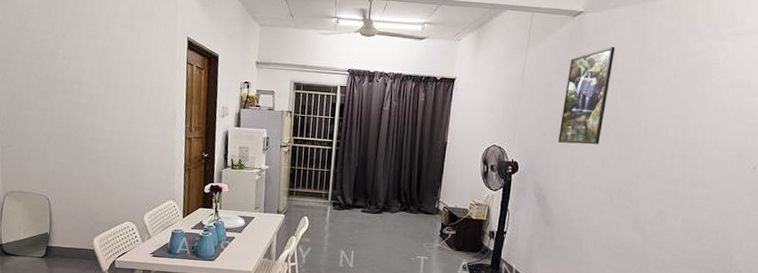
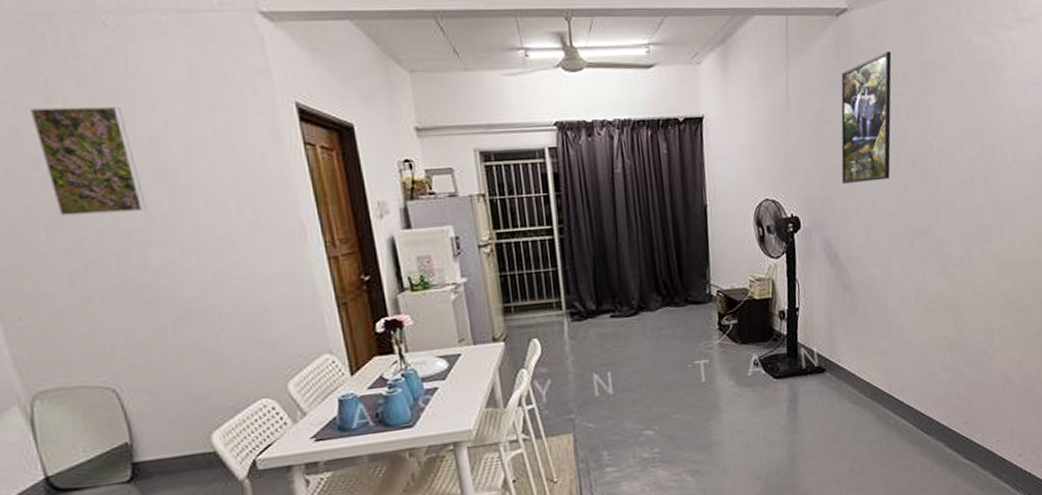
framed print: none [43,24,91,93] -> present [30,105,148,216]

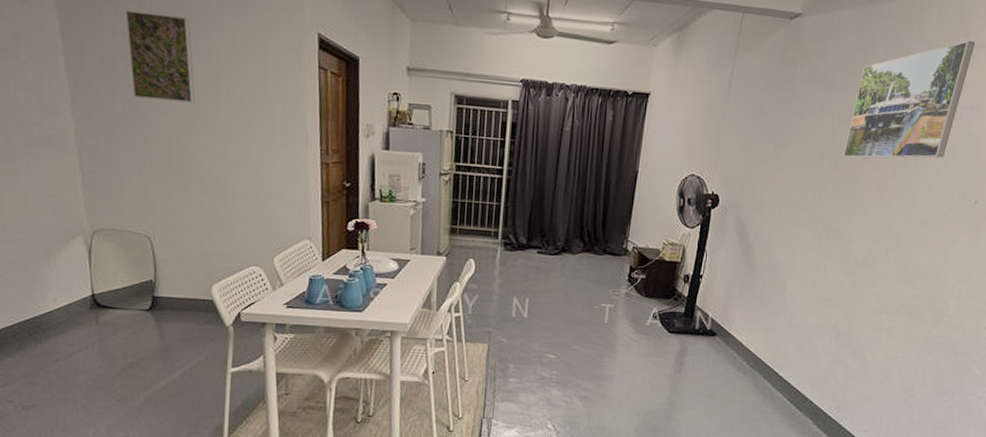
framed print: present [841,50,892,184] -> none [764,57,836,175]
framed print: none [918,15,1025,155] -> present [843,40,976,159]

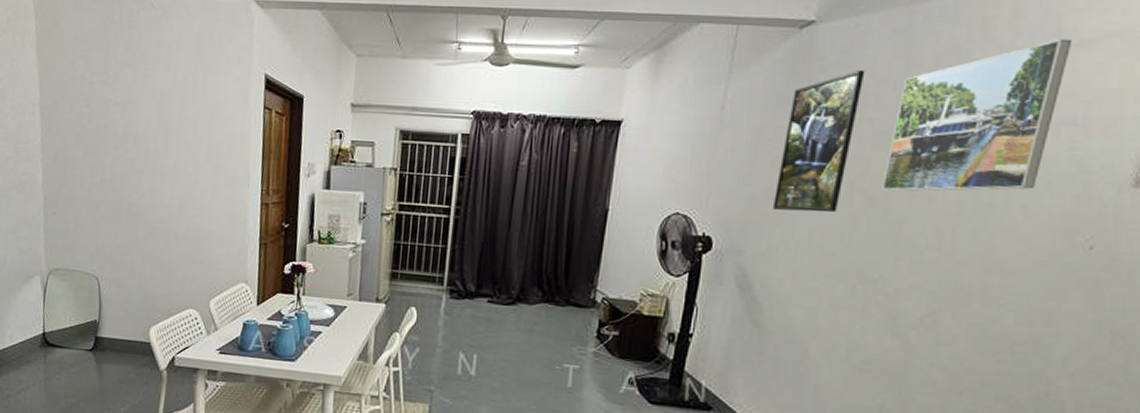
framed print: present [125,11,196,104] -> none [94,63,149,147]
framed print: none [764,57,836,175] -> present [772,69,865,213]

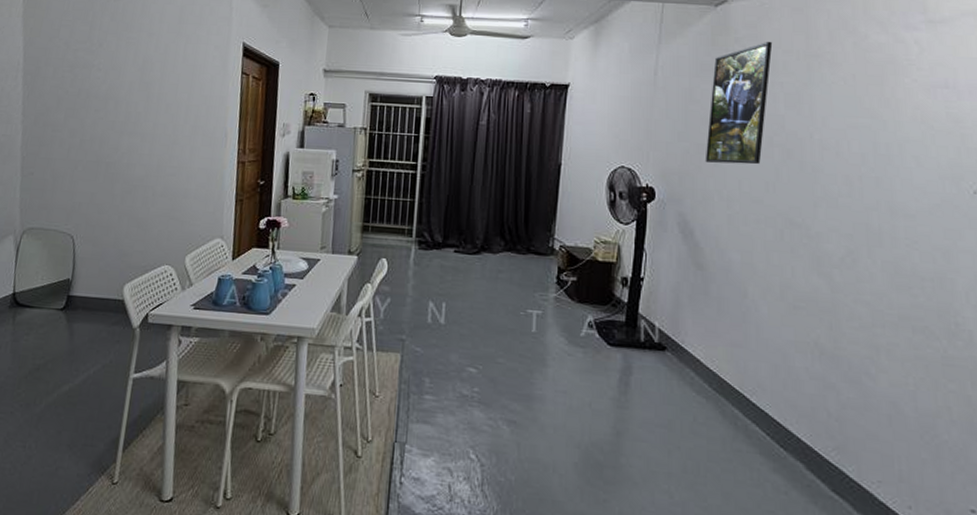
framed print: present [882,38,1073,192] -> none [796,16,937,145]

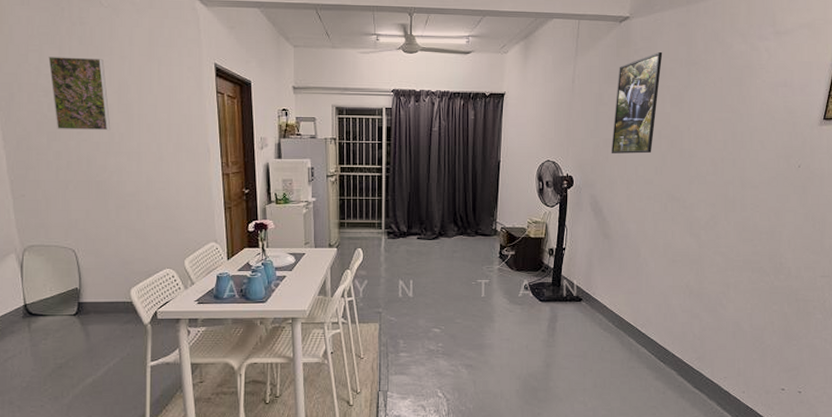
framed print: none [76,32,132,110] -> present [48,57,111,131]

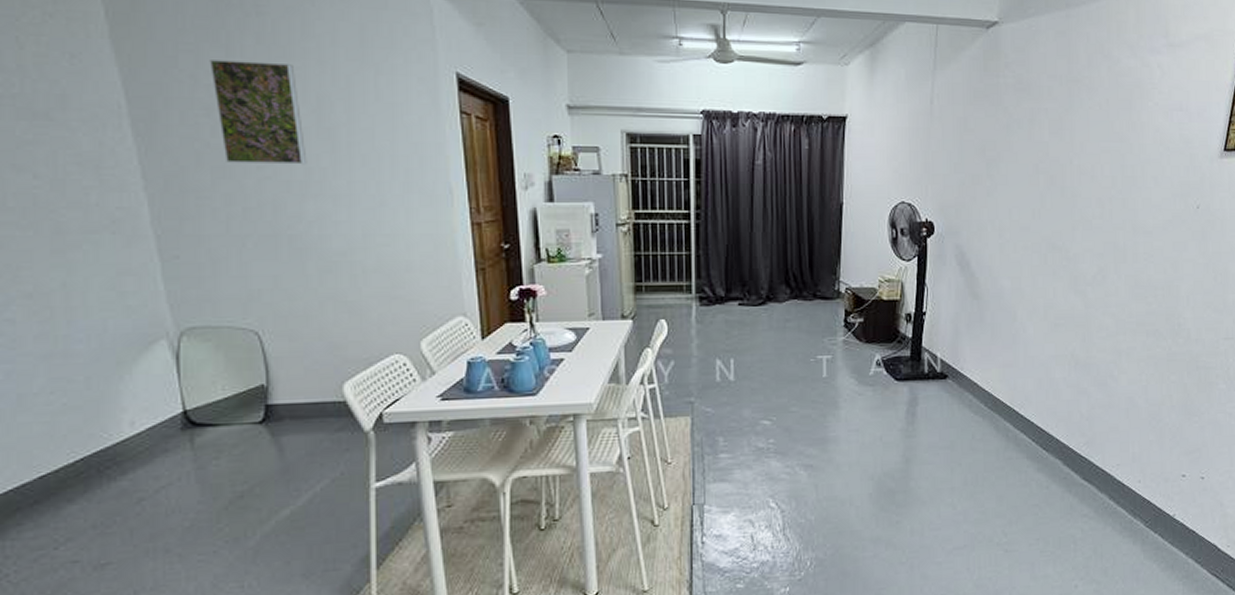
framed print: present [611,51,663,154] -> none [979,66,1039,193]

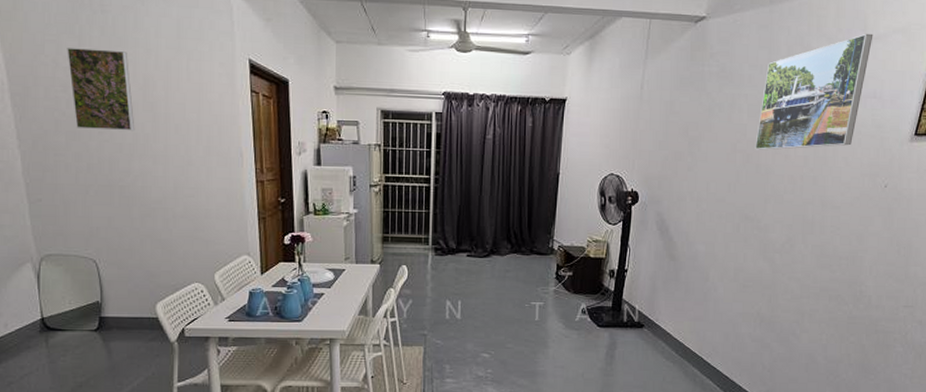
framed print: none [1058,40,1176,171] -> present [755,33,873,150]

